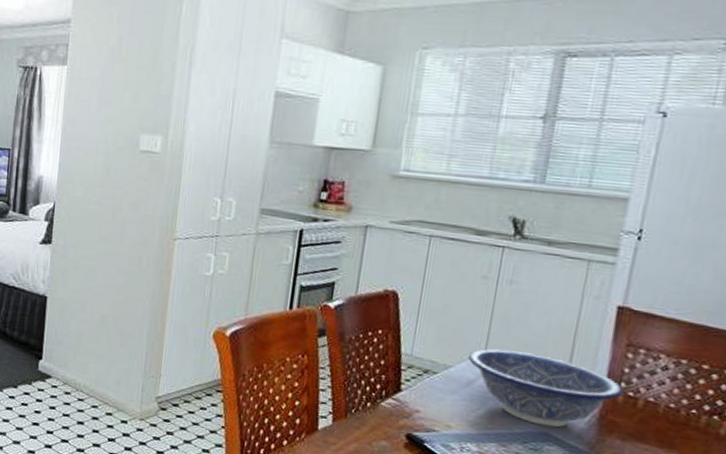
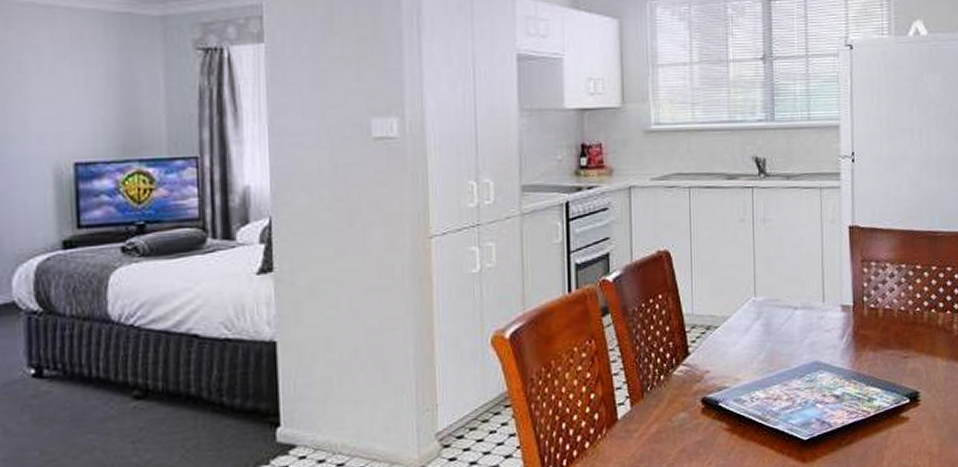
decorative bowl: present [468,349,624,428] -> none [742,286,866,356]

